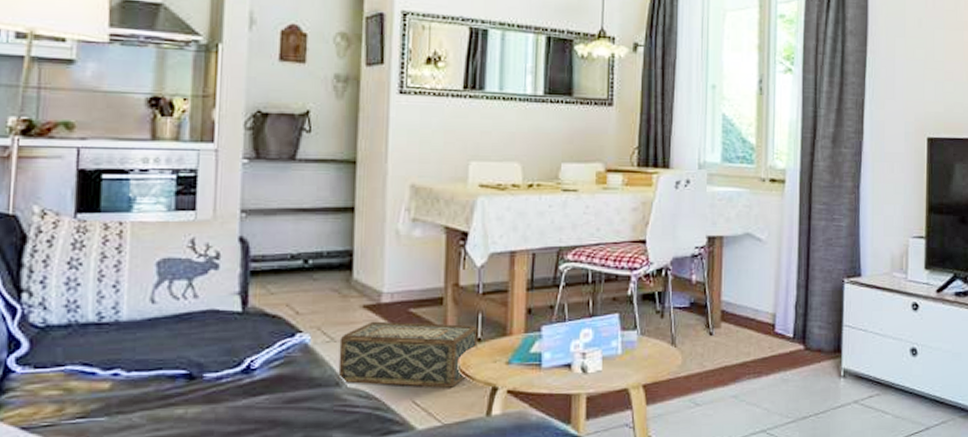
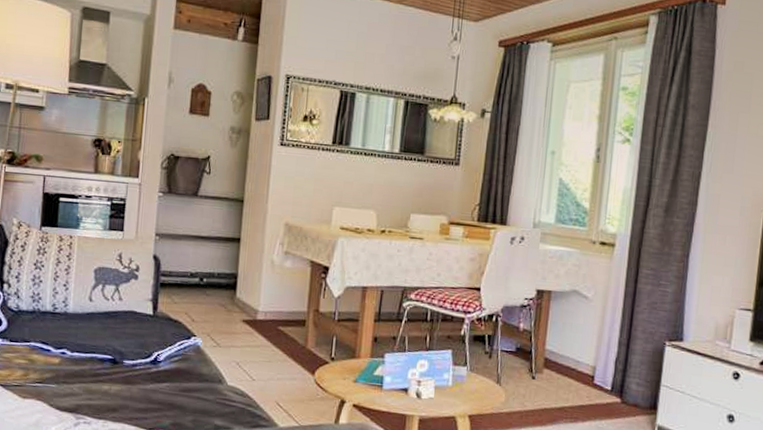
woven basket: present [338,321,478,388] -> none [221,333,332,396]

